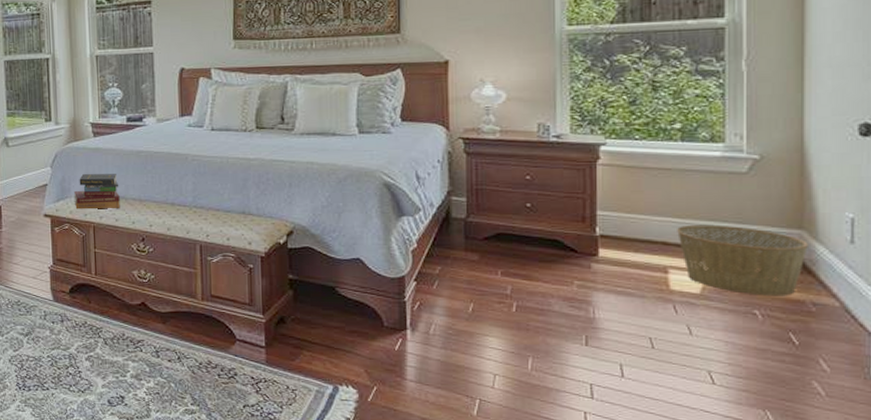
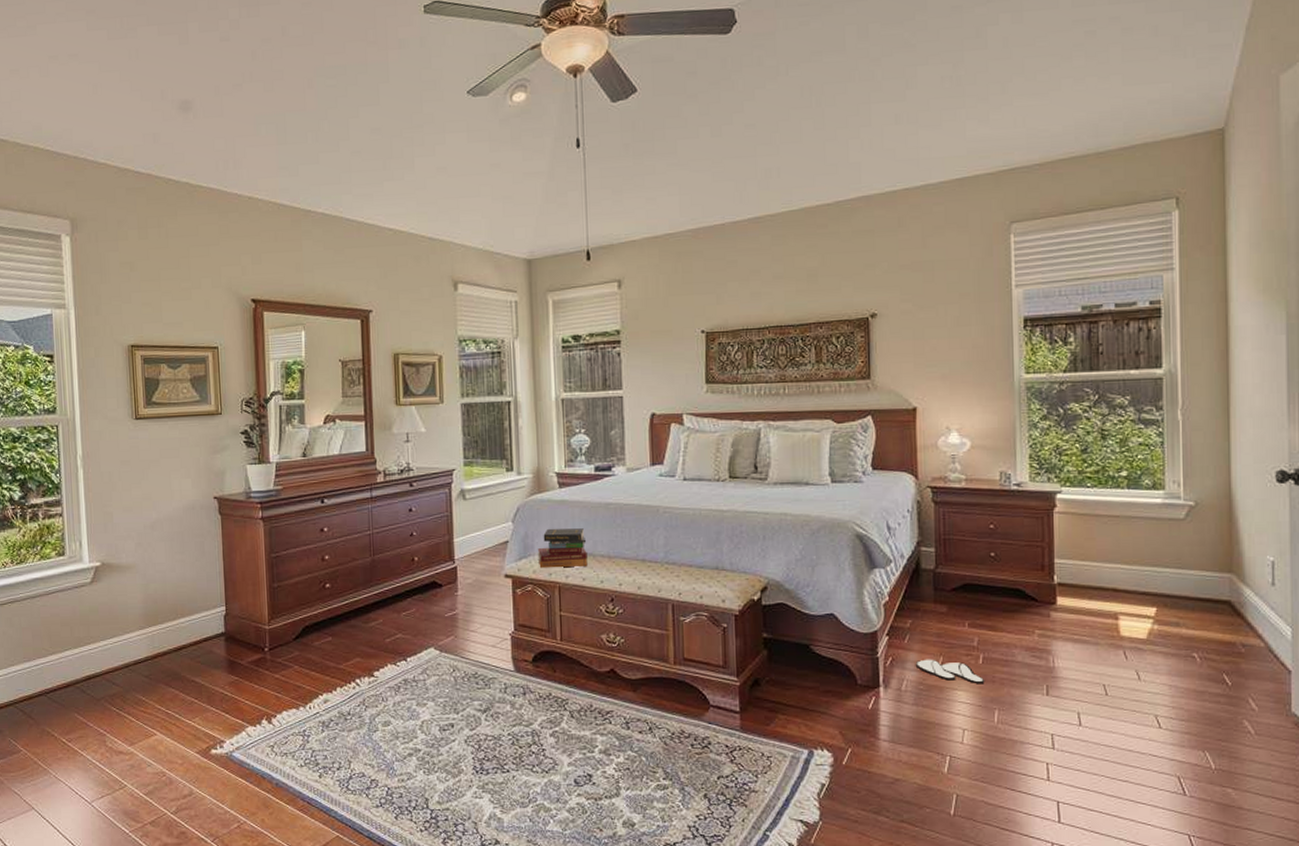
slippers: none [444,305,519,332] -> present [915,659,985,684]
basket: present [677,224,808,296] -> none [1125,570,1237,639]

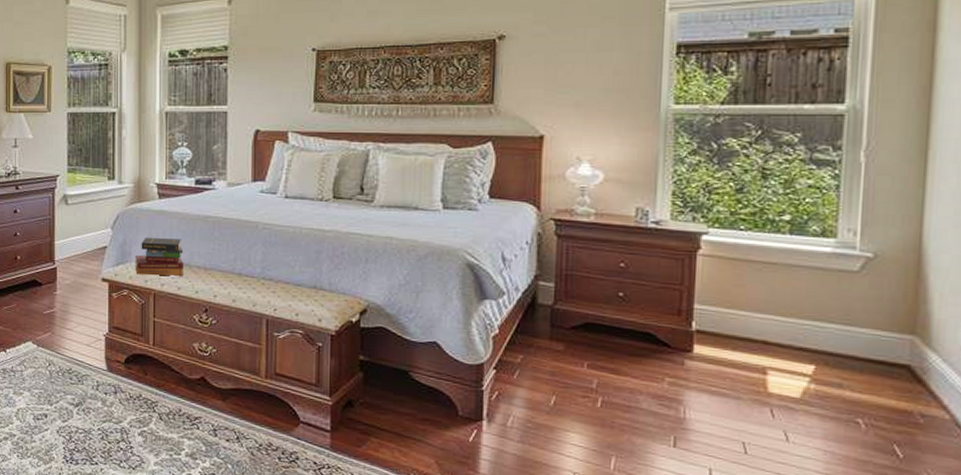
slippers: present [915,659,985,684] -> none [524,396,603,428]

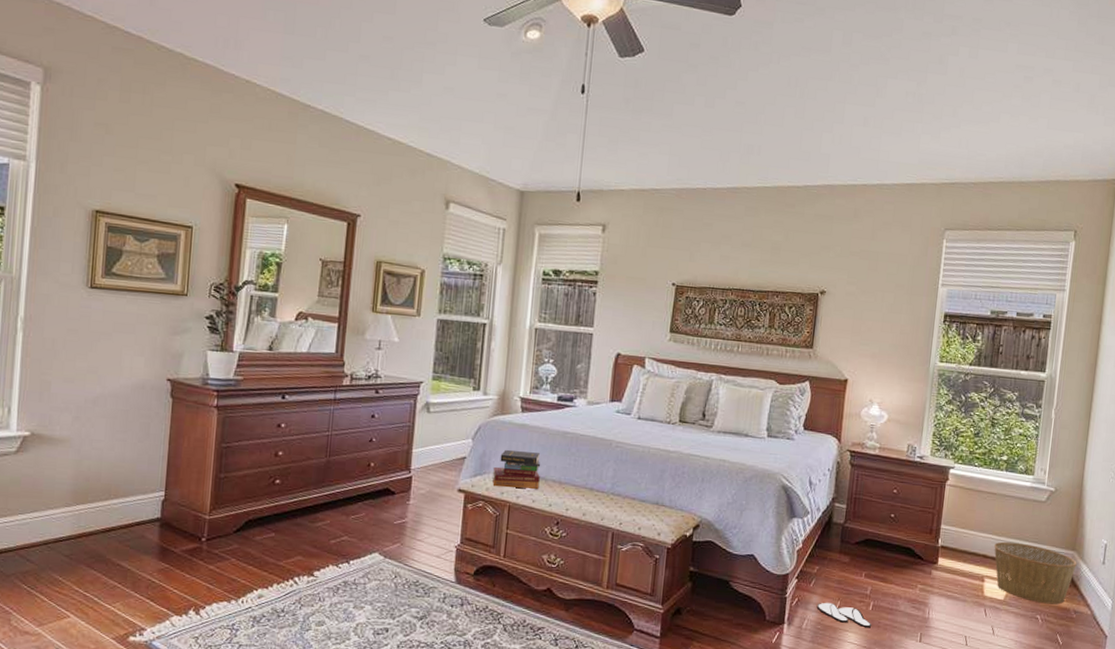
slippers: none [524,396,603,428] -> present [816,602,872,628]
basket: none [779,324,920,406] -> present [994,541,1077,605]

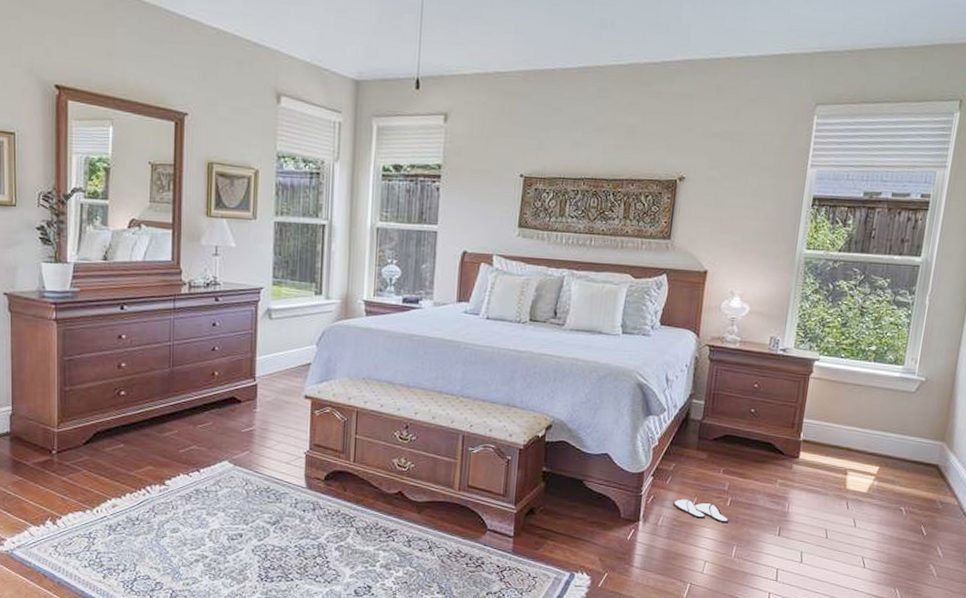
books: present [492,449,541,489] -> none [338,354,388,394]
basket: present [994,541,1077,605] -> none [858,434,946,496]

